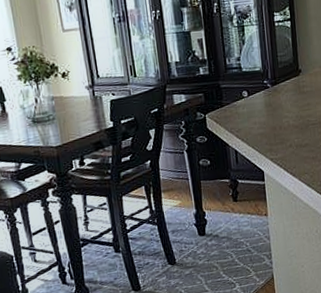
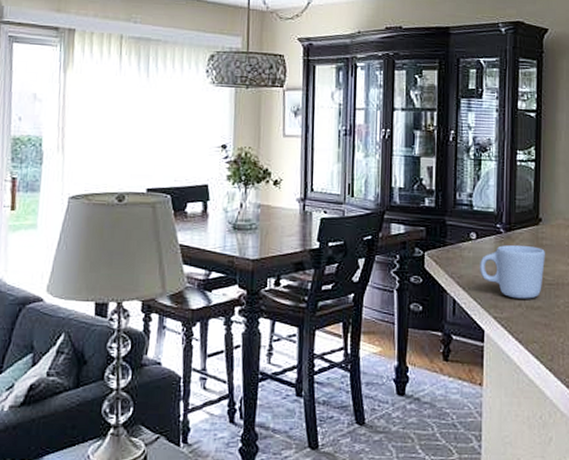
mug: none [253,94,308,141] -> present [480,245,545,299]

